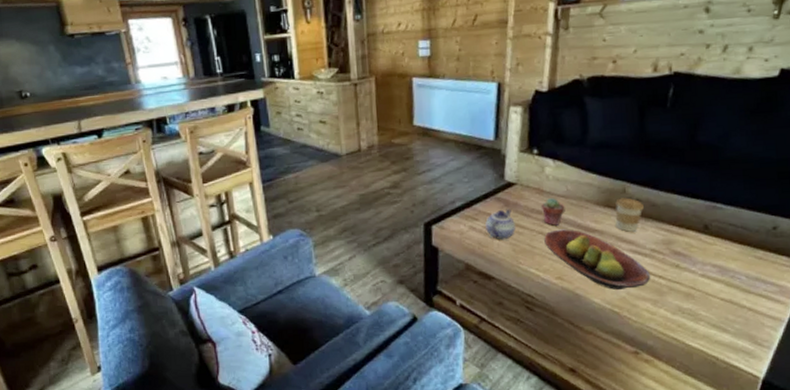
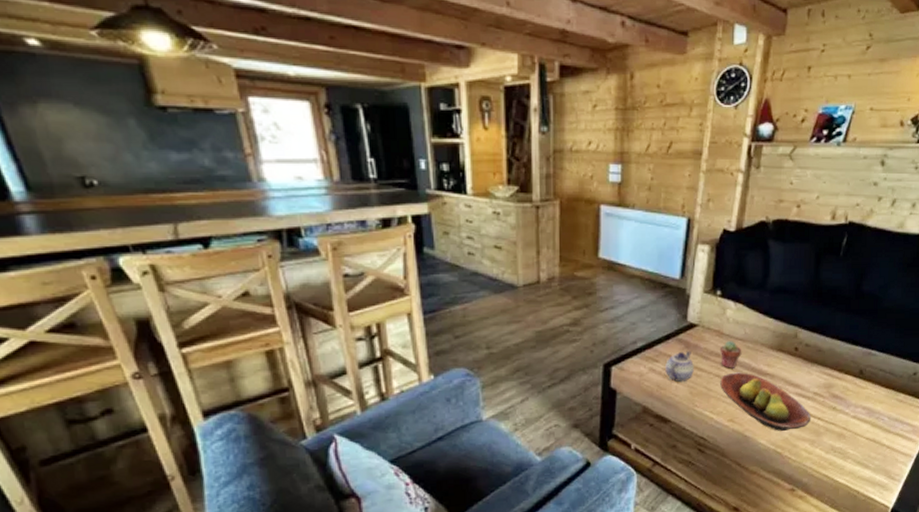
coffee cup: present [615,197,644,232] -> none [785,342,811,376]

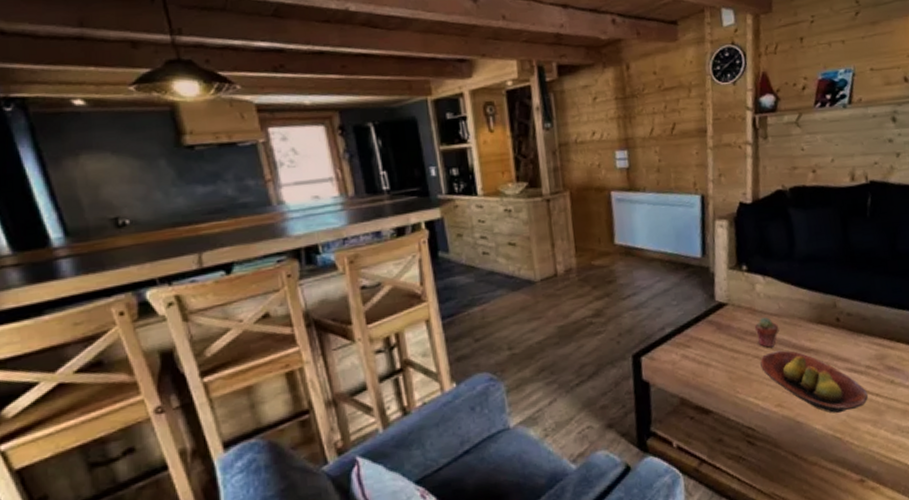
teapot: present [665,350,694,383] -> none [698,332,730,368]

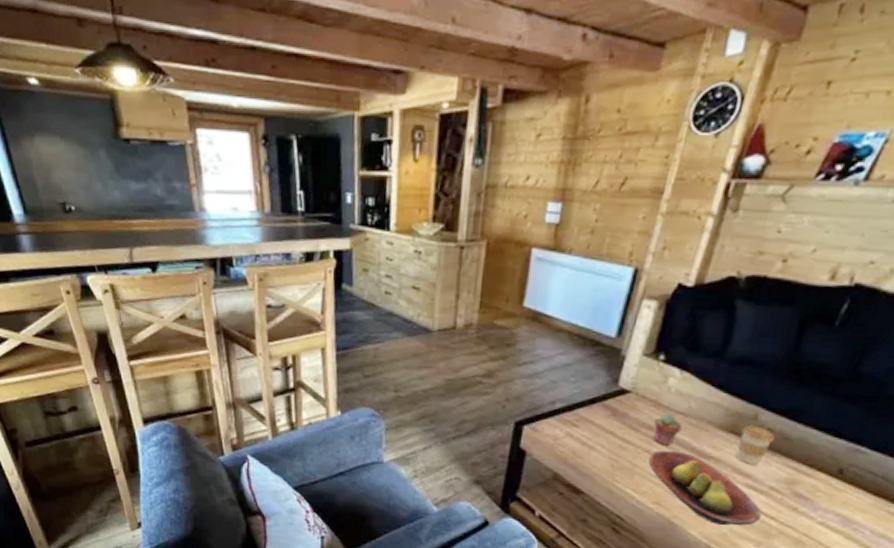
coffee cup: none [827,312,855,349] -> present [735,425,774,465]

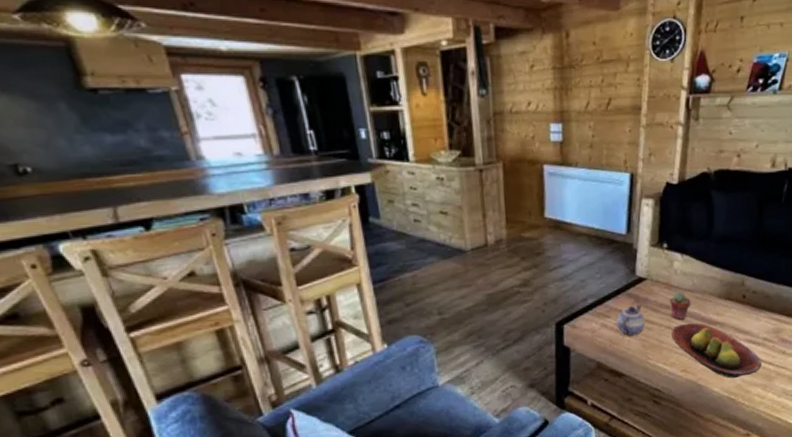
teapot: none [584,419,620,453] -> present [617,304,645,337]
coffee cup: present [735,425,774,465] -> none [734,290,759,323]

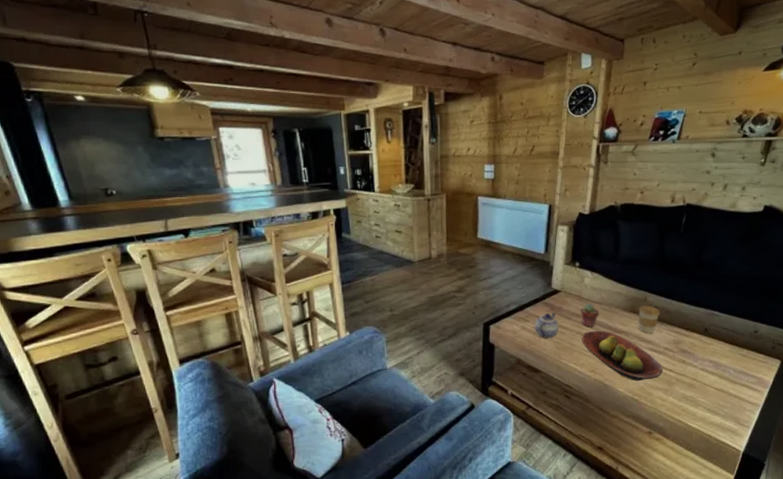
coffee cup: none [734,290,759,323] -> present [638,305,660,333]

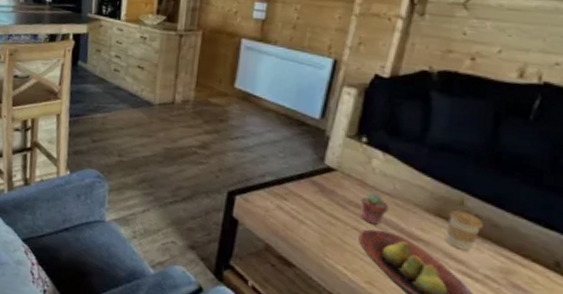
teapot: present [535,312,559,339] -> none [294,195,328,228]

